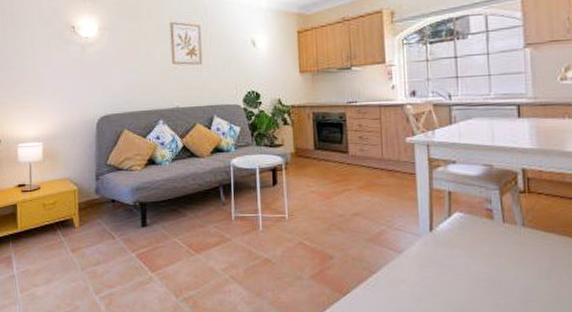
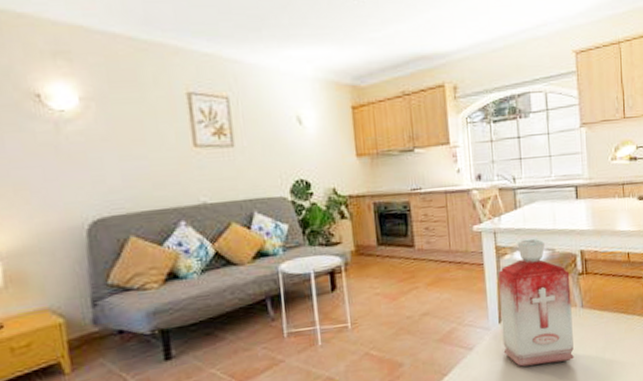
bottle: none [430,153,513,278] -> present [498,239,574,367]

